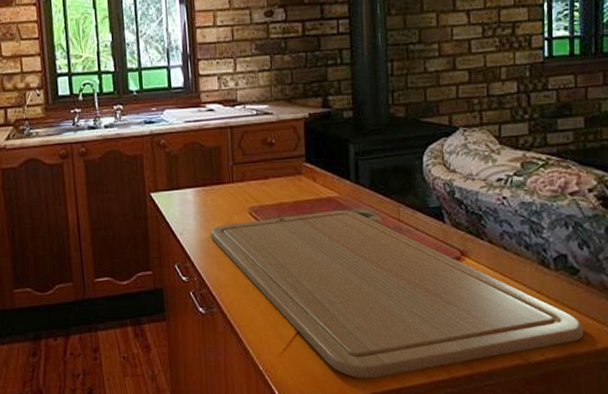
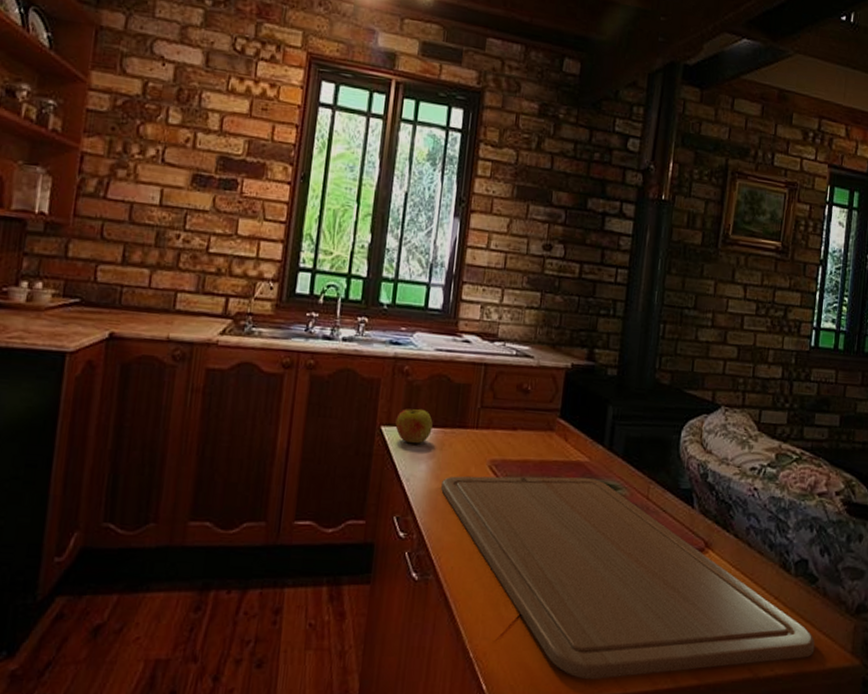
apple: none [161,173,194,204] -> present [395,408,433,444]

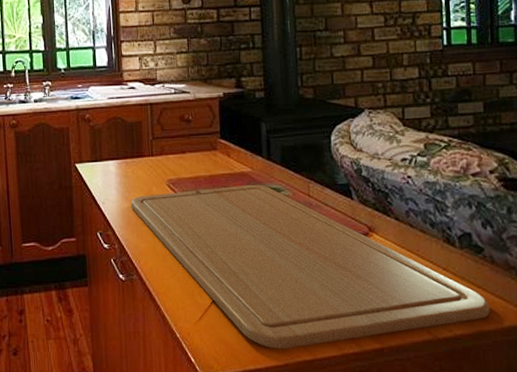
apple: present [395,408,433,444] -> none [86,146,116,175]

